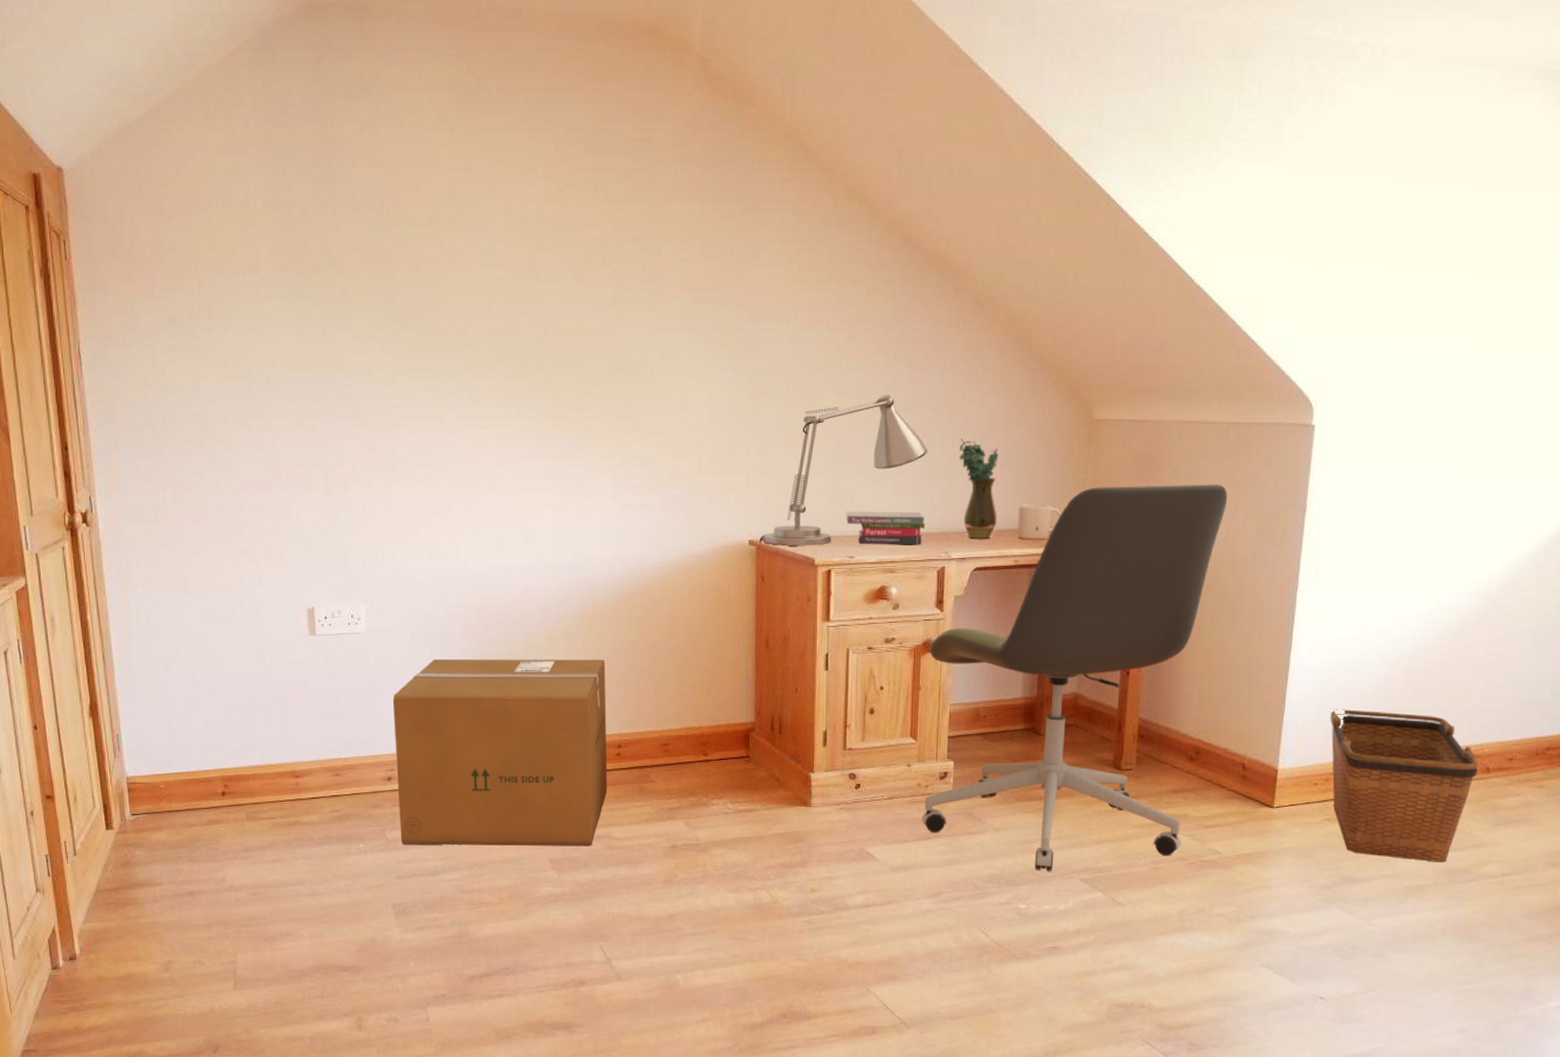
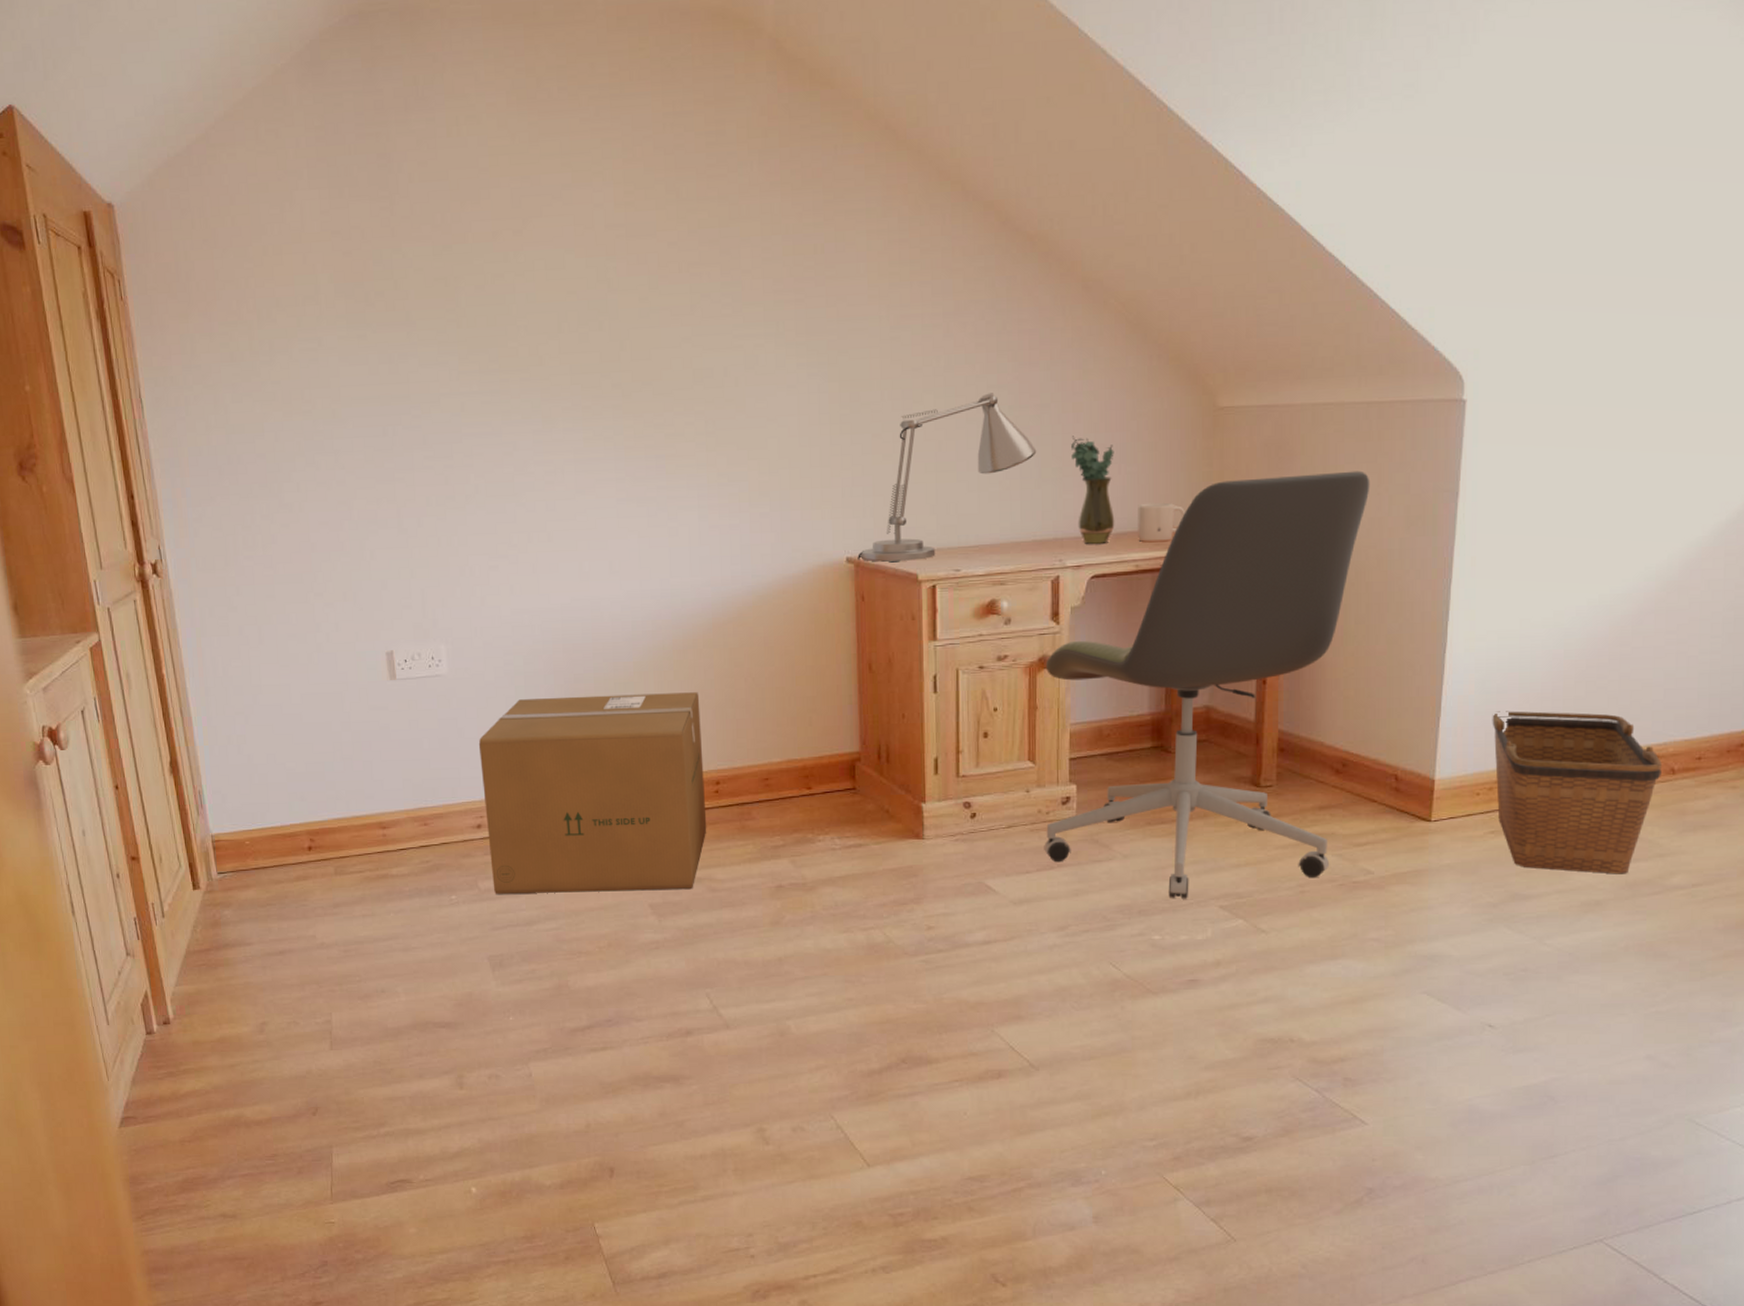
books: present [845,511,925,546] -> none [949,517,1037,556]

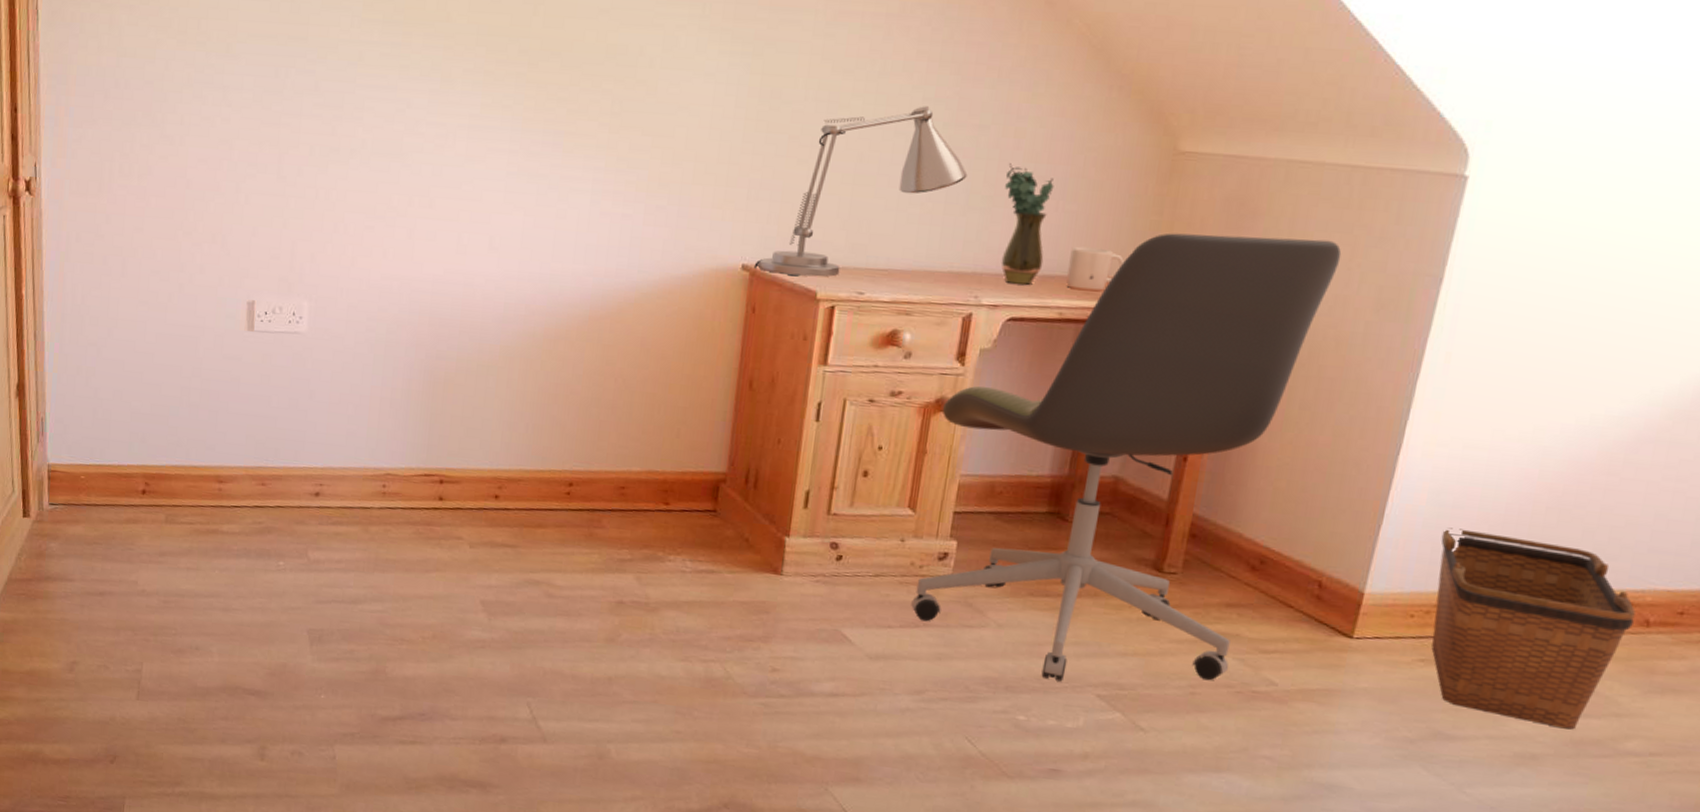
box: present [478,692,707,894] -> none [323,368,565,591]

